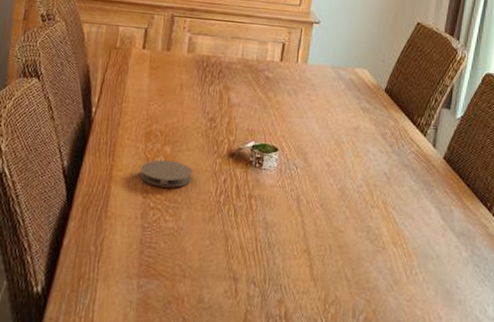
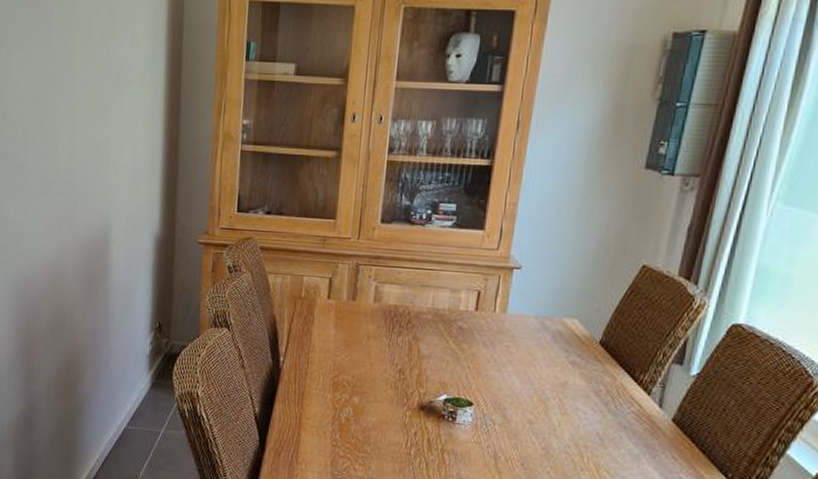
coaster: present [140,159,193,188] -> none [328,409,382,438]

